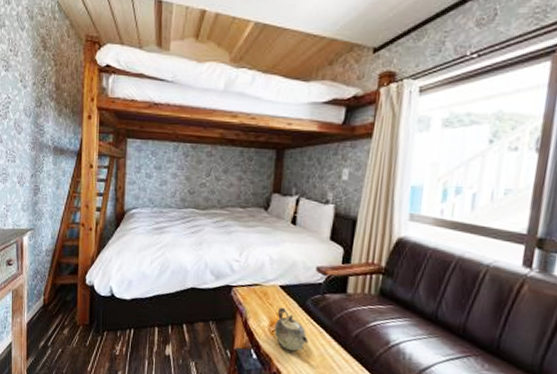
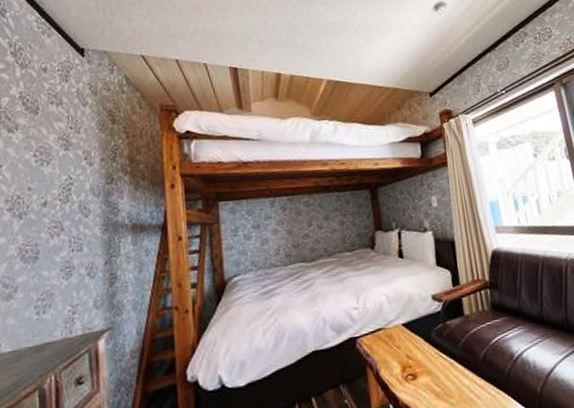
teapot: present [274,307,309,352] -> none [406,346,443,394]

